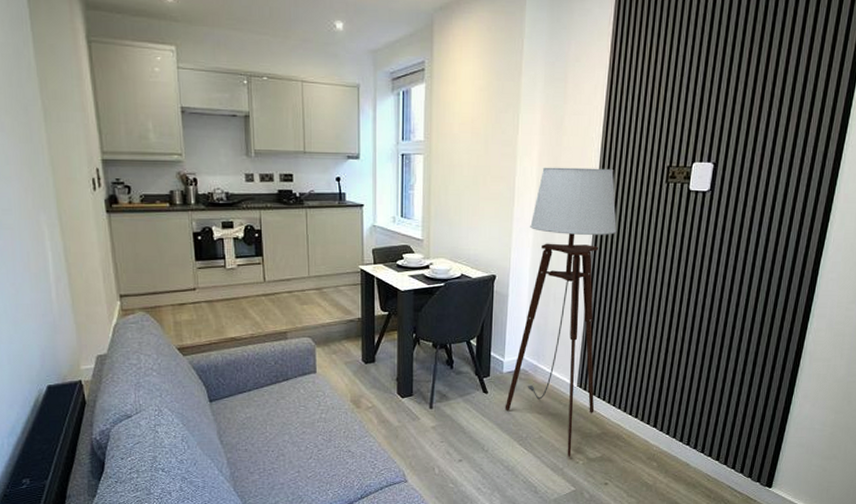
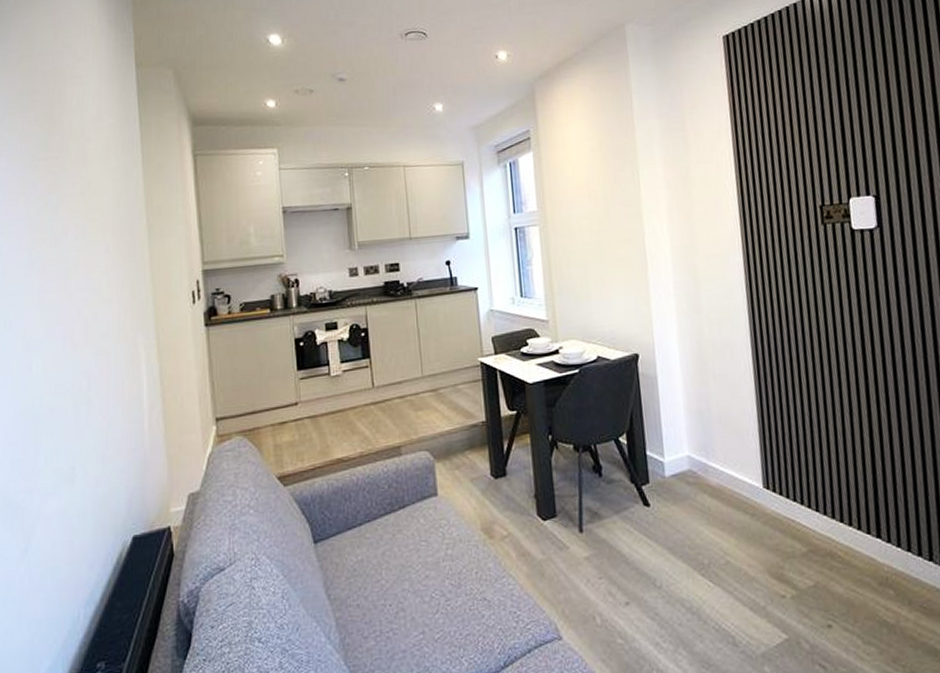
floor lamp: present [505,167,617,457] -> none [670,216,793,589]

